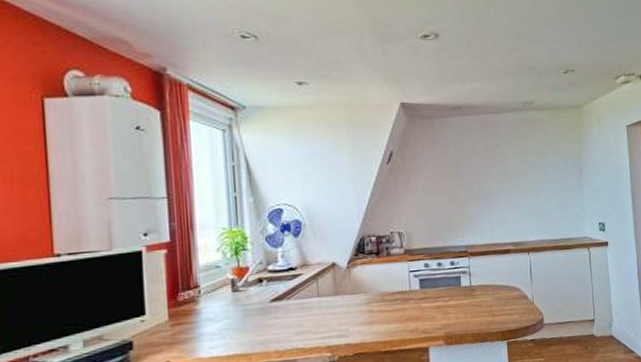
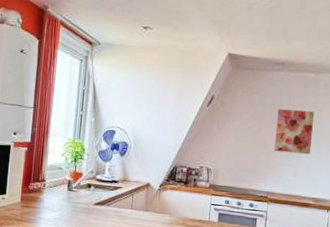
wall art: none [462,153,503,202] -> present [274,109,314,155]

